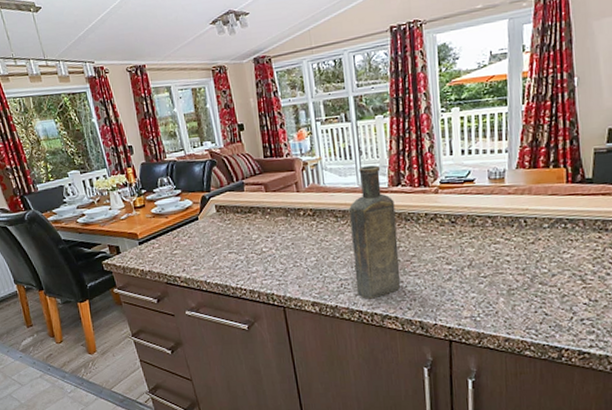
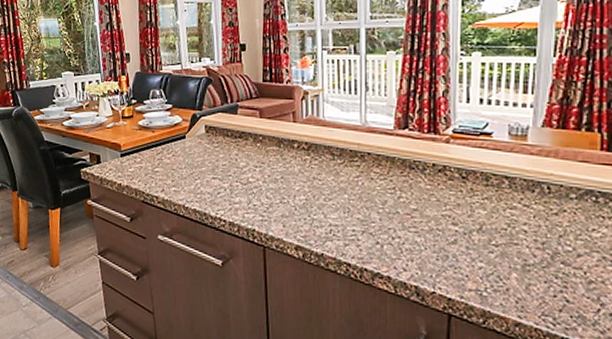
bottle: present [349,165,400,299] -> none [346,103,399,252]

